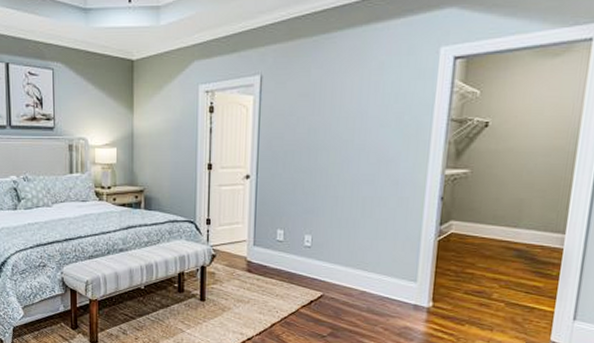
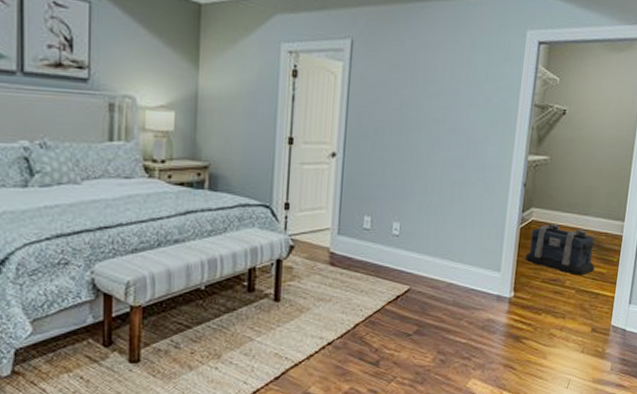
storage crate: none [444,236,528,289] -> present [525,223,595,276]

